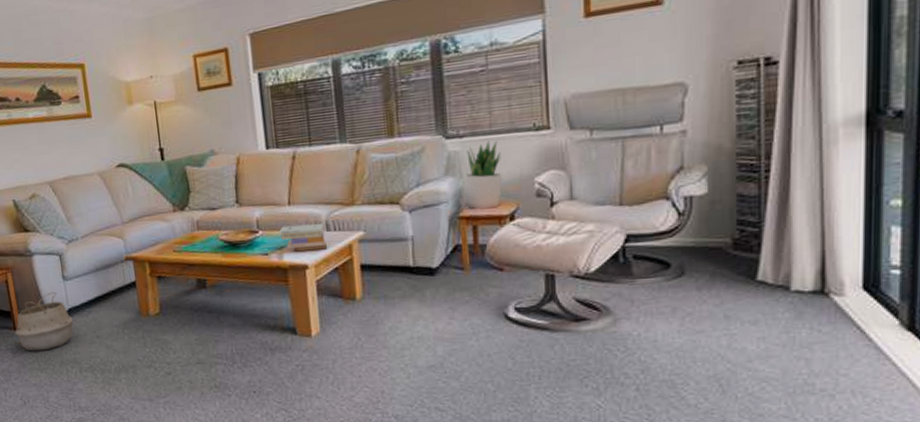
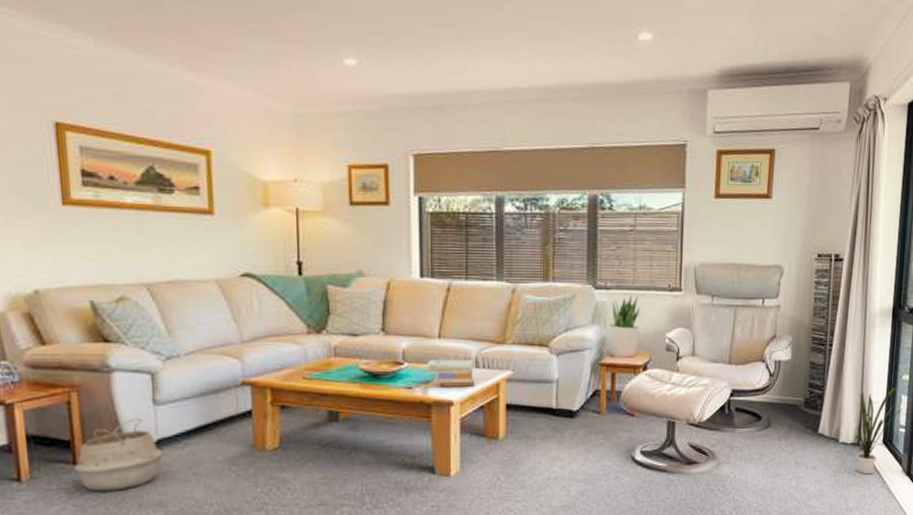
house plant: none [813,216,894,331] -> present [853,387,903,475]

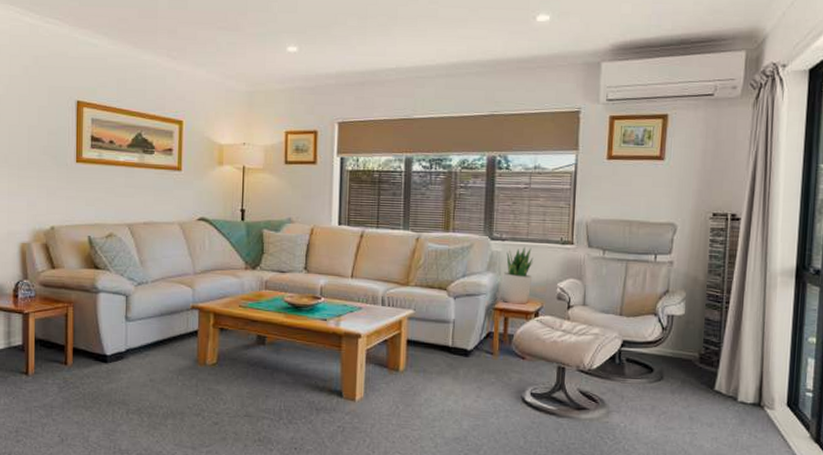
woven basket: present [74,418,163,492] -> none [65,330,129,389]
books: present [425,359,475,387] -> none [338,296,381,322]
house plant: present [853,387,903,475] -> none [753,349,810,438]

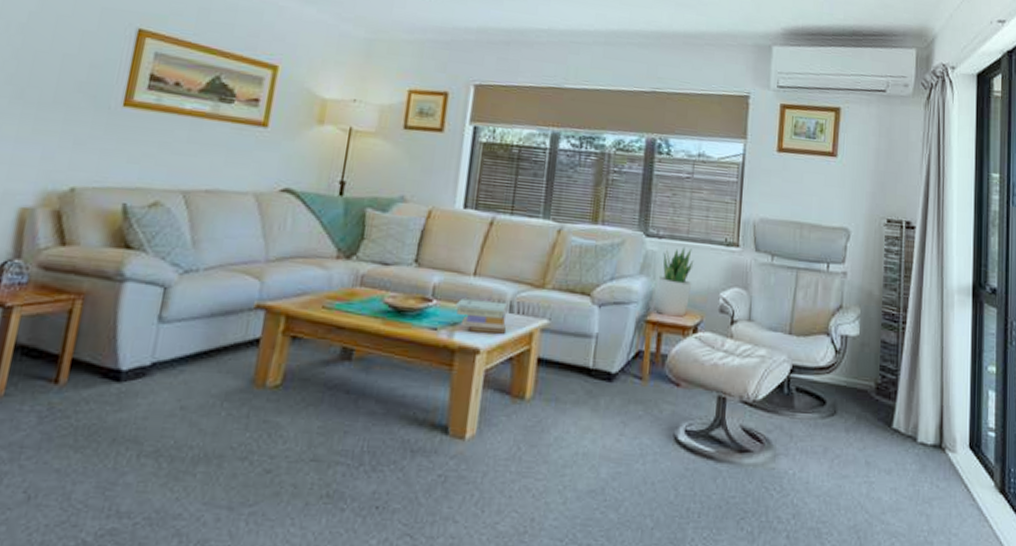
books: none [338,296,381,322] -> present [455,298,508,334]

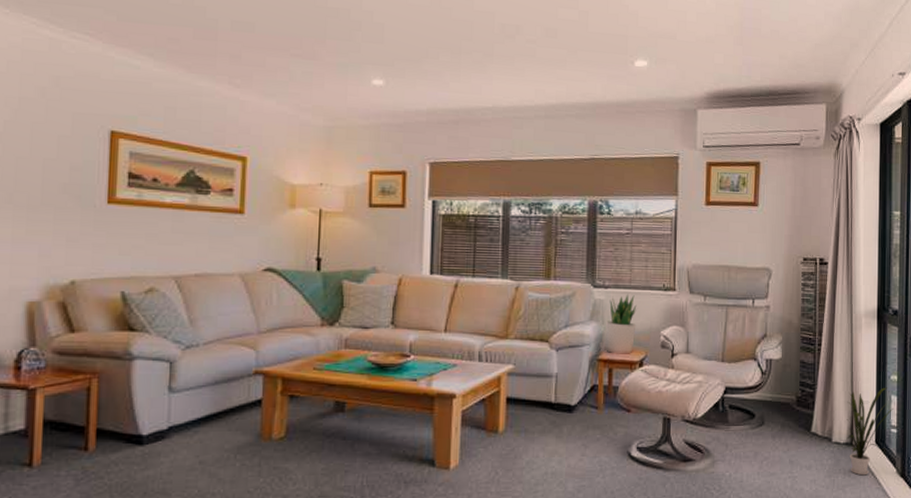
books: present [455,298,508,334] -> none [430,353,478,380]
house plant: none [934,380,991,488] -> present [846,387,893,476]

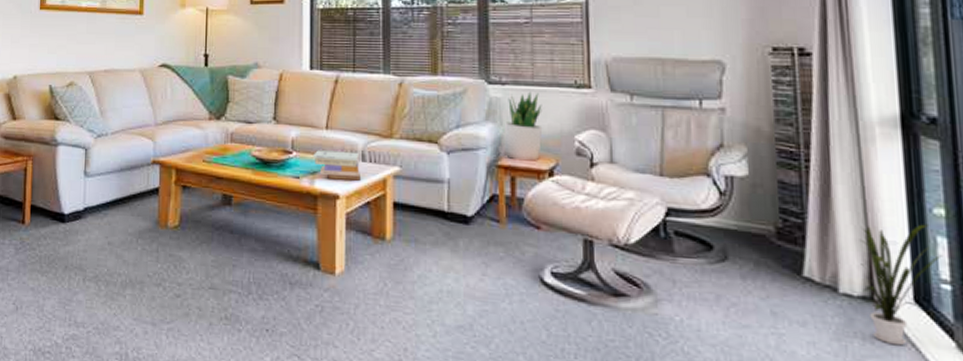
books: none [430,353,478,380] -> present [312,150,362,181]

